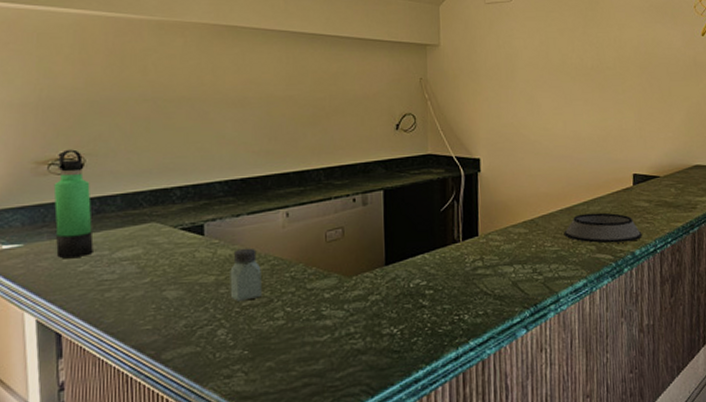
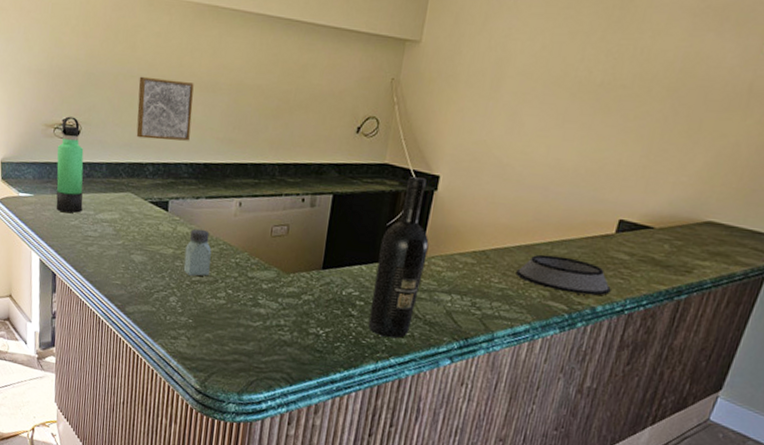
wall art: none [154,99,221,162] -> present [136,76,194,141]
wine bottle: none [438,162,484,321] -> present [369,177,429,338]

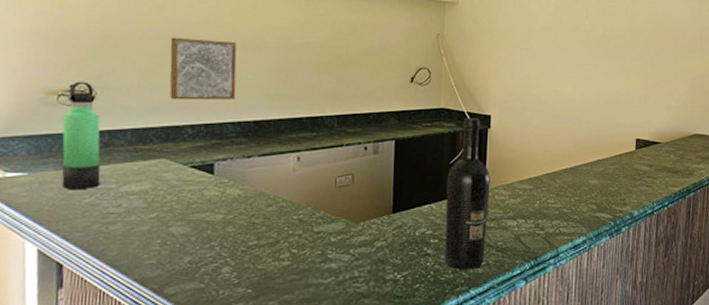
saltshaker: present [183,228,212,276] -> none [237,189,270,241]
bowl: present [516,254,611,296] -> none [567,174,641,203]

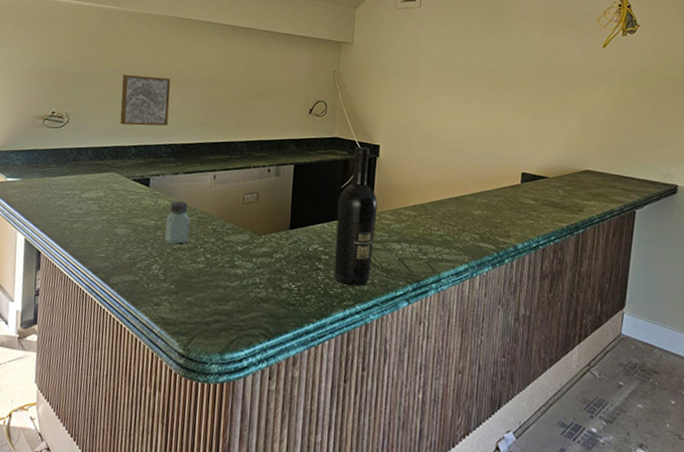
thermos bottle: present [61,81,101,189] -> none [43,109,71,193]
saltshaker: none [237,189,270,241] -> present [164,201,190,244]

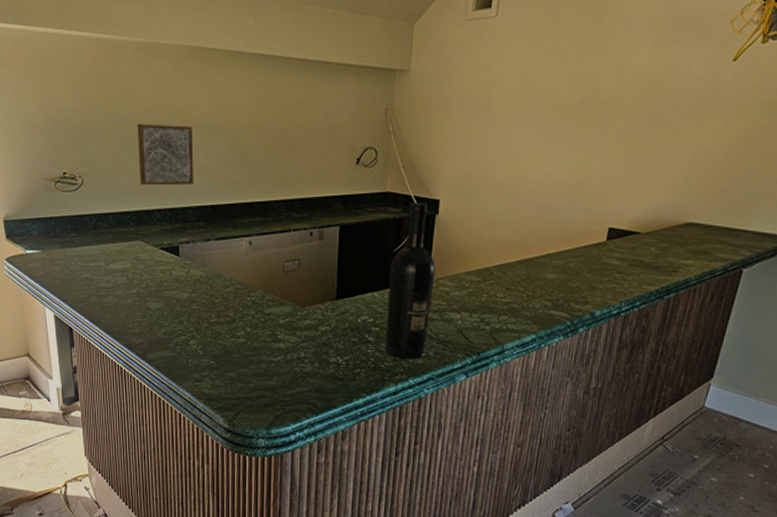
saltshaker: present [164,201,190,244] -> none [200,271,227,318]

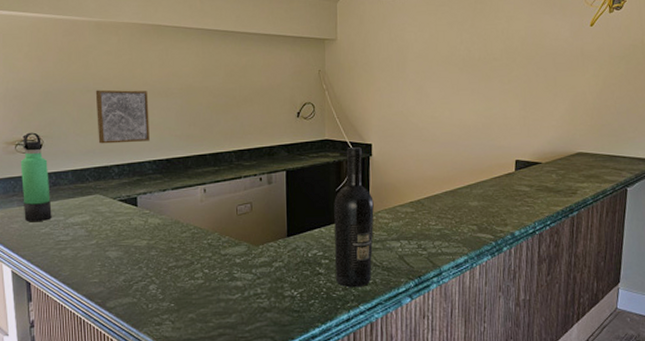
thermos bottle: none [60,169,93,265] -> present [20,132,52,221]

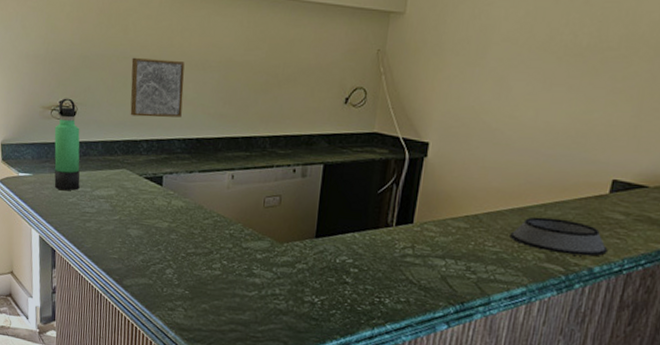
wine bottle: present [334,147,374,288] -> none [364,144,421,304]
bowl: none [447,195,522,224] -> present [510,216,608,257]

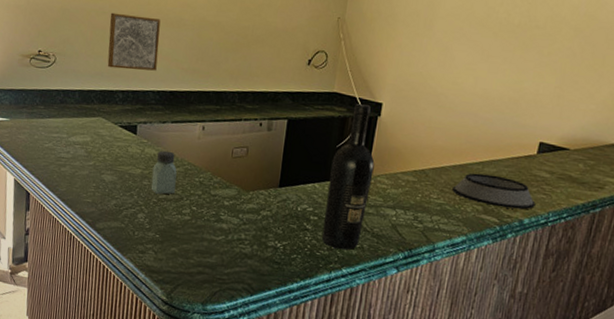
thermos bottle: present [54,98,80,190] -> none [30,47,58,136]
saltshaker: none [179,202,206,249] -> present [151,150,177,194]
wine bottle: none [364,144,421,304] -> present [322,104,375,250]

